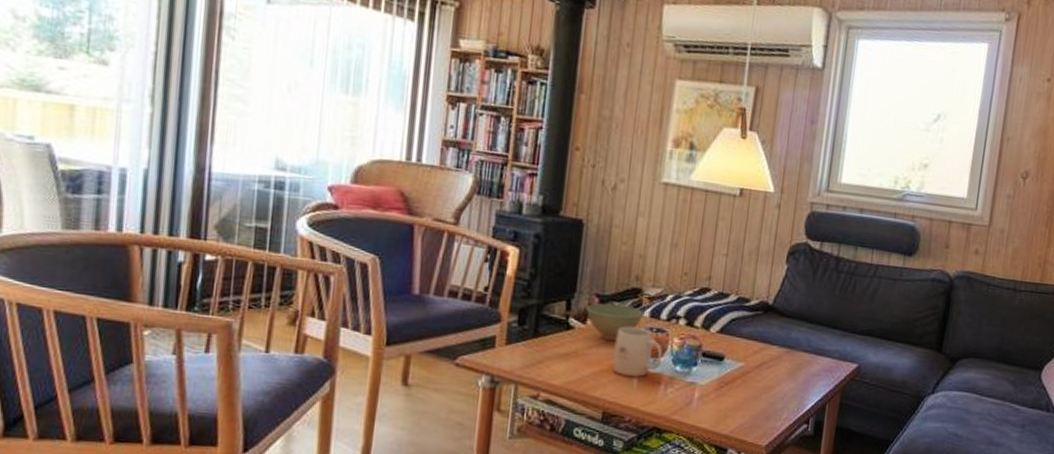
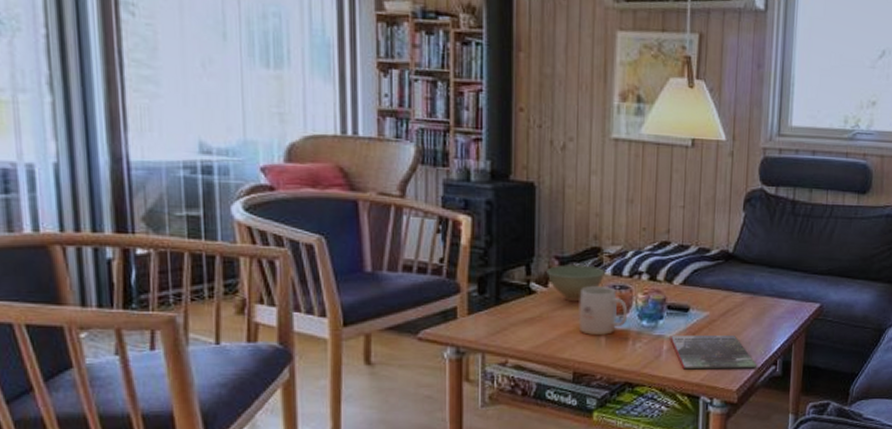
magazine: none [702,384,789,426] -> present [670,336,758,370]

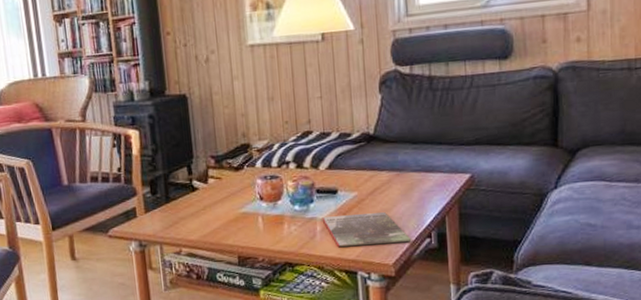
bowl: present [546,265,605,302] -> none [205,160,256,195]
mug: present [578,286,628,335] -> none [235,178,281,222]

